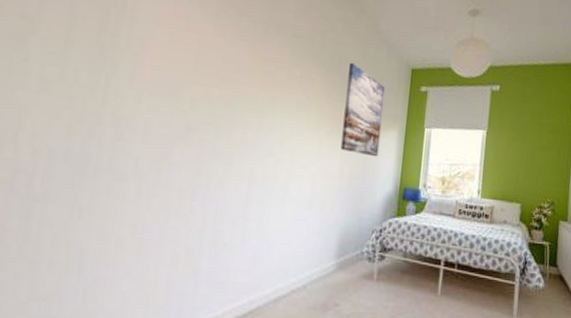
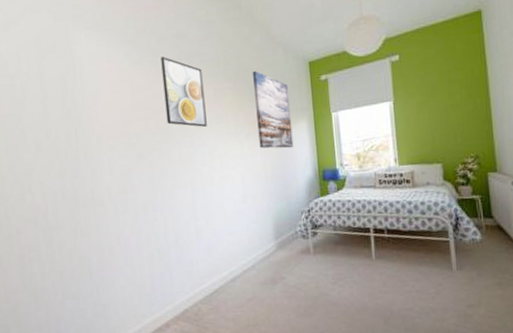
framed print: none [235,17,292,111] -> present [161,56,207,127]

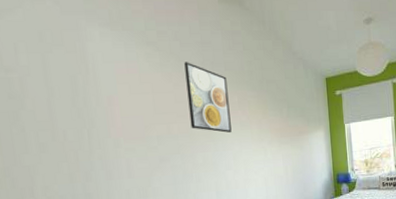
wall art: present [253,70,294,149] -> none [276,82,312,155]

